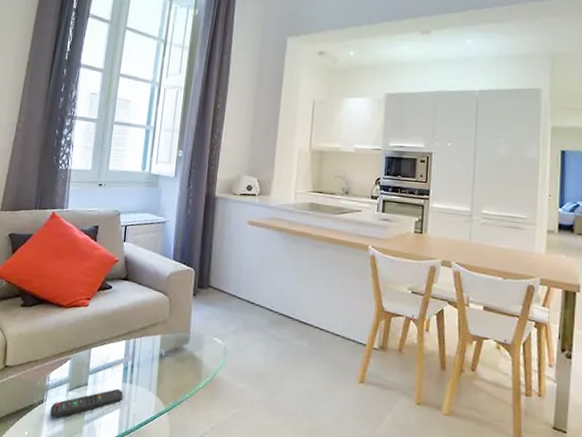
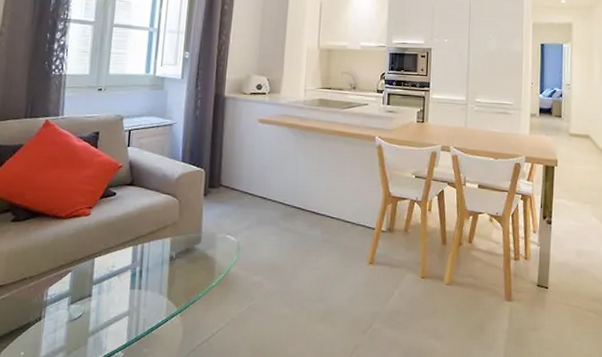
remote control: present [49,388,123,419] -> none [49,296,131,334]

